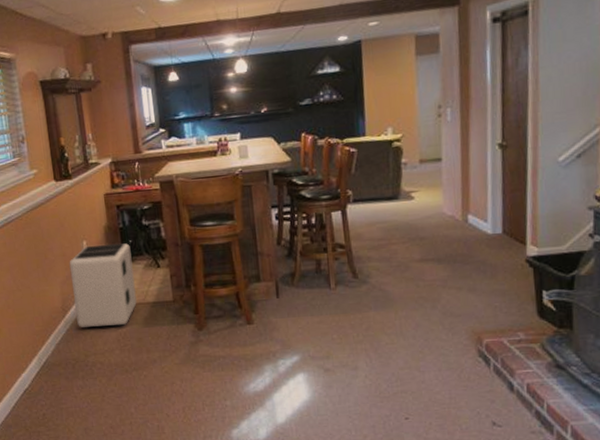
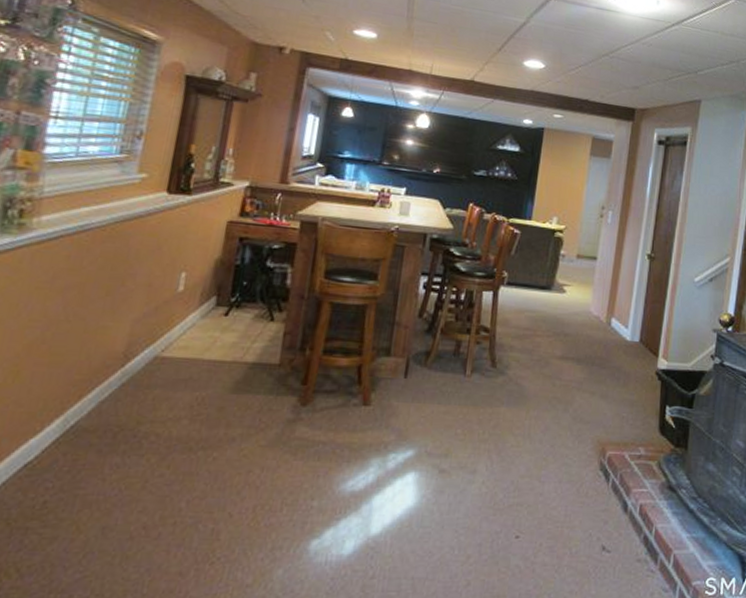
air purifier: present [69,243,138,328] -> none [139,279,243,388]

